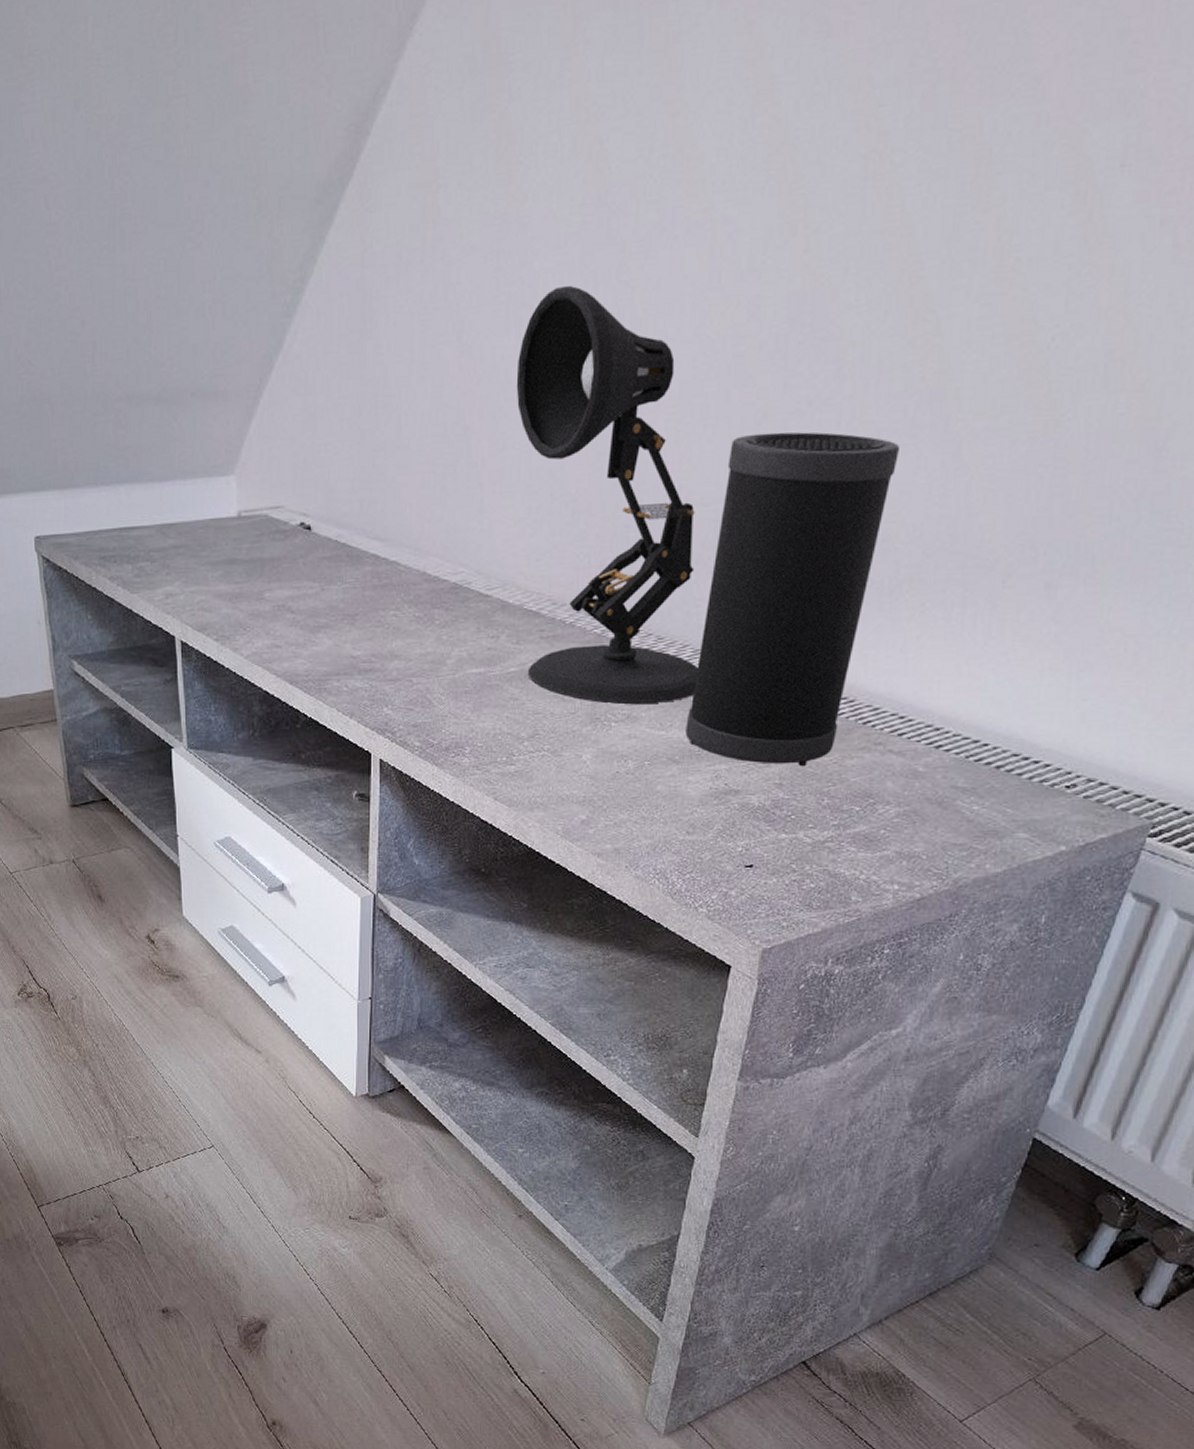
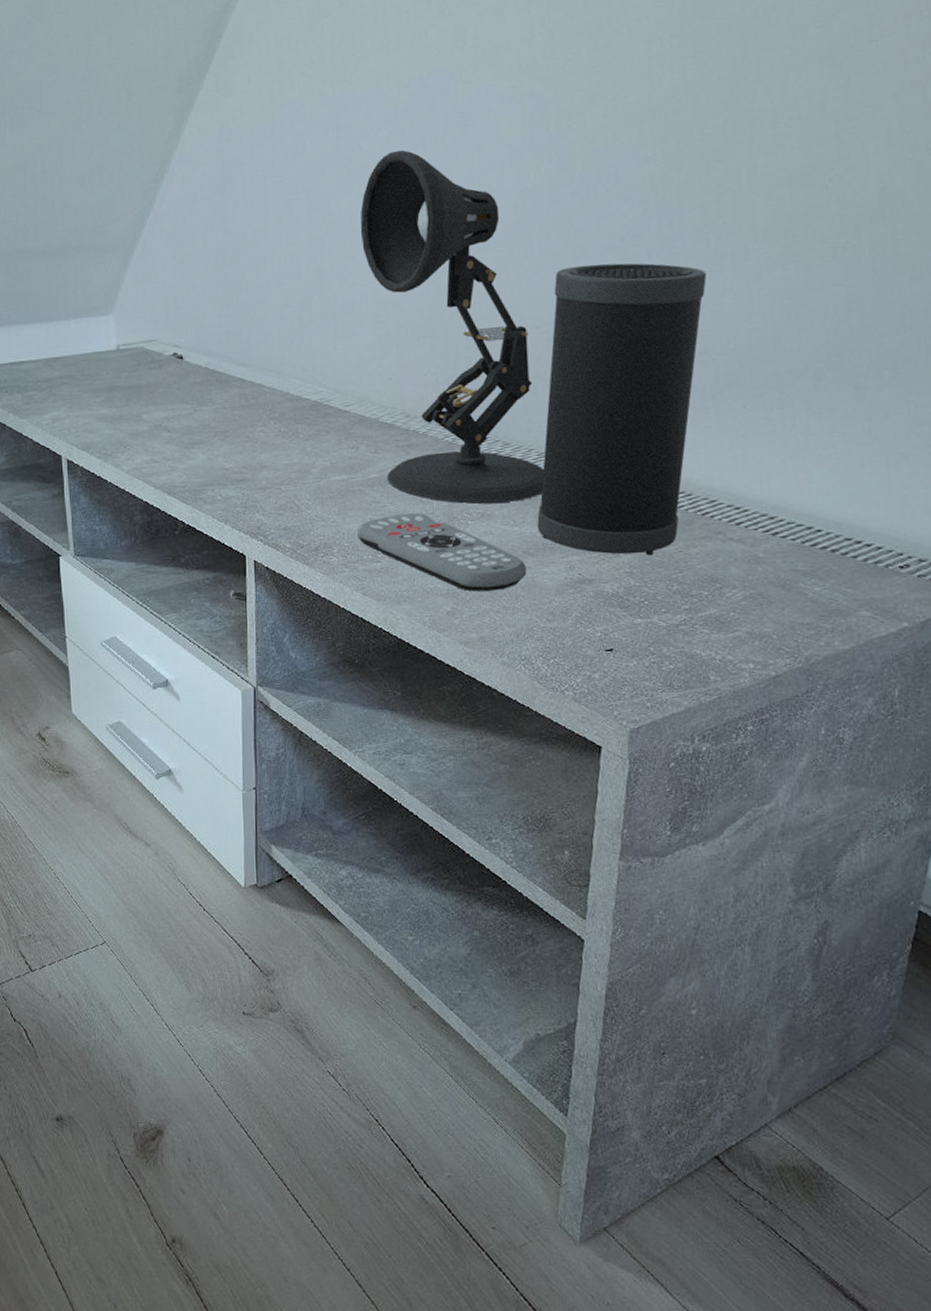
remote control: none [492,713,670,800] -> present [357,513,527,592]

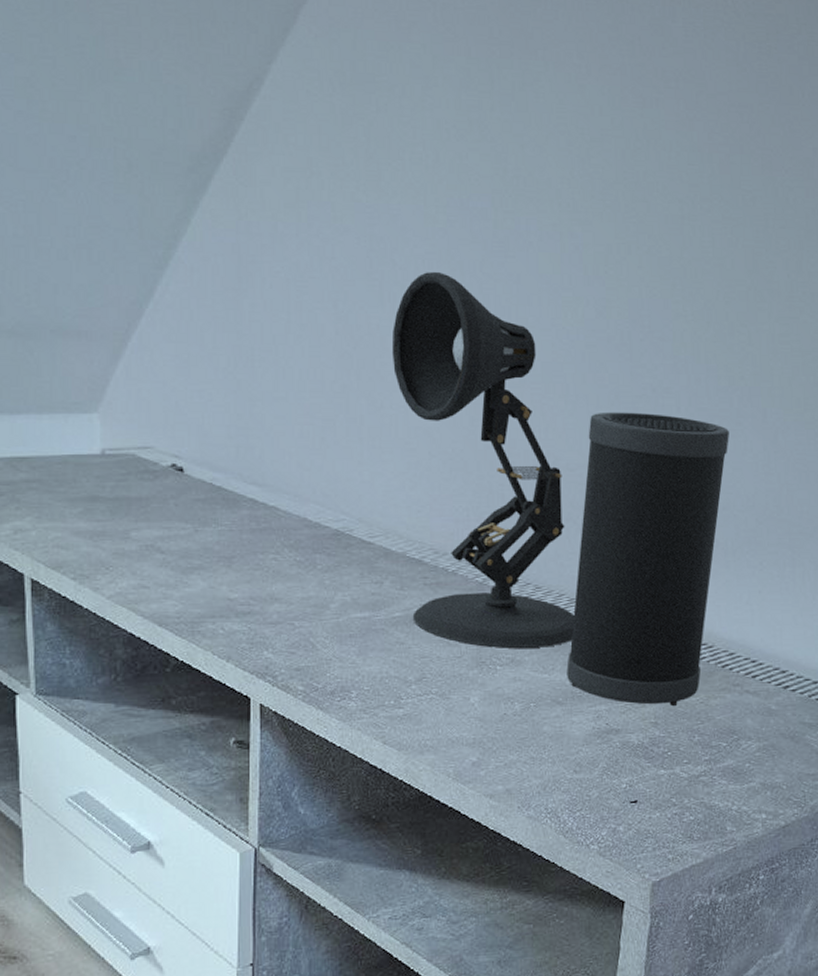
remote control: present [357,513,527,592] -> none [379,656,555,741]

